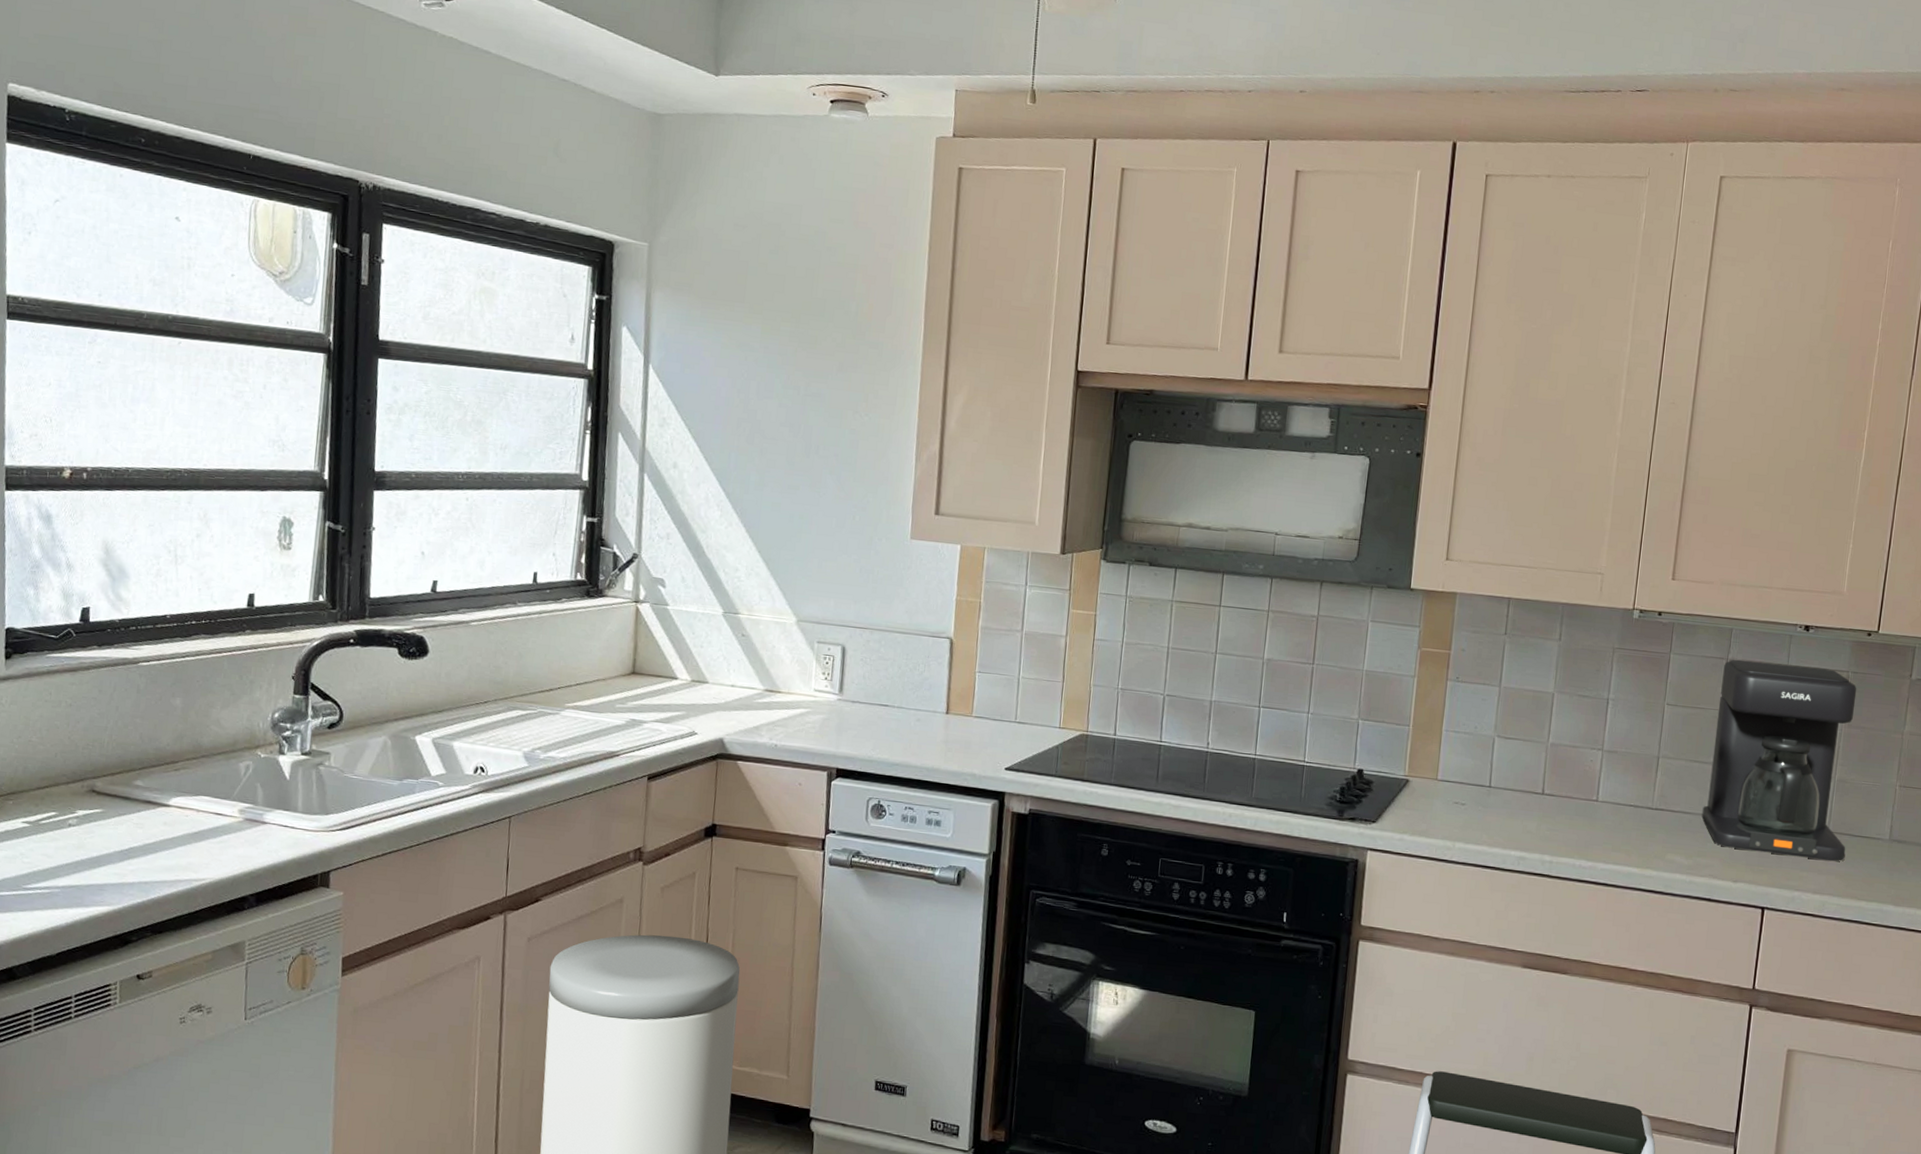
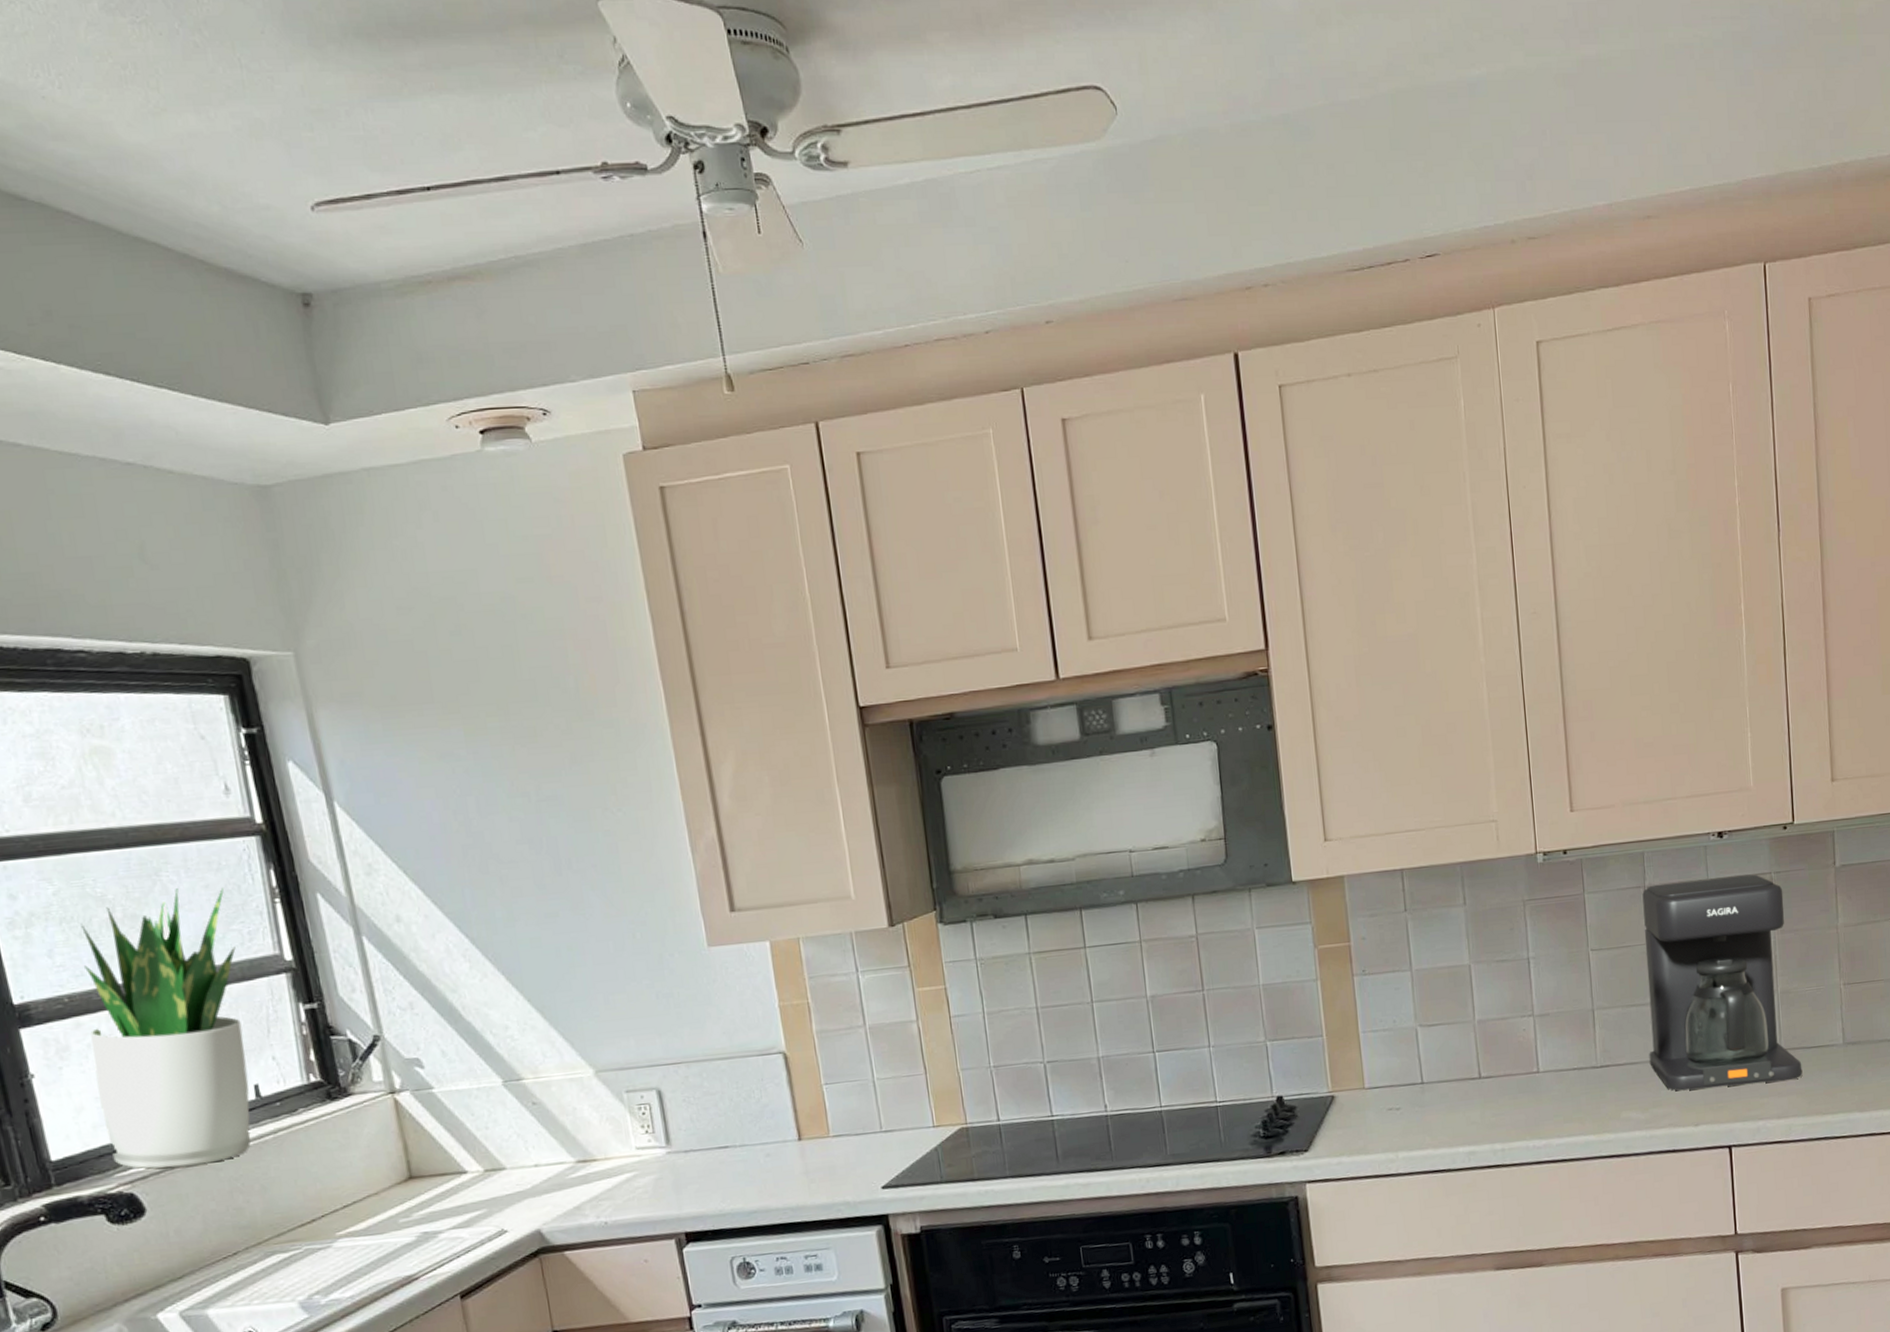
planter: none [415,407,550,627] -> present [81,887,251,1169]

